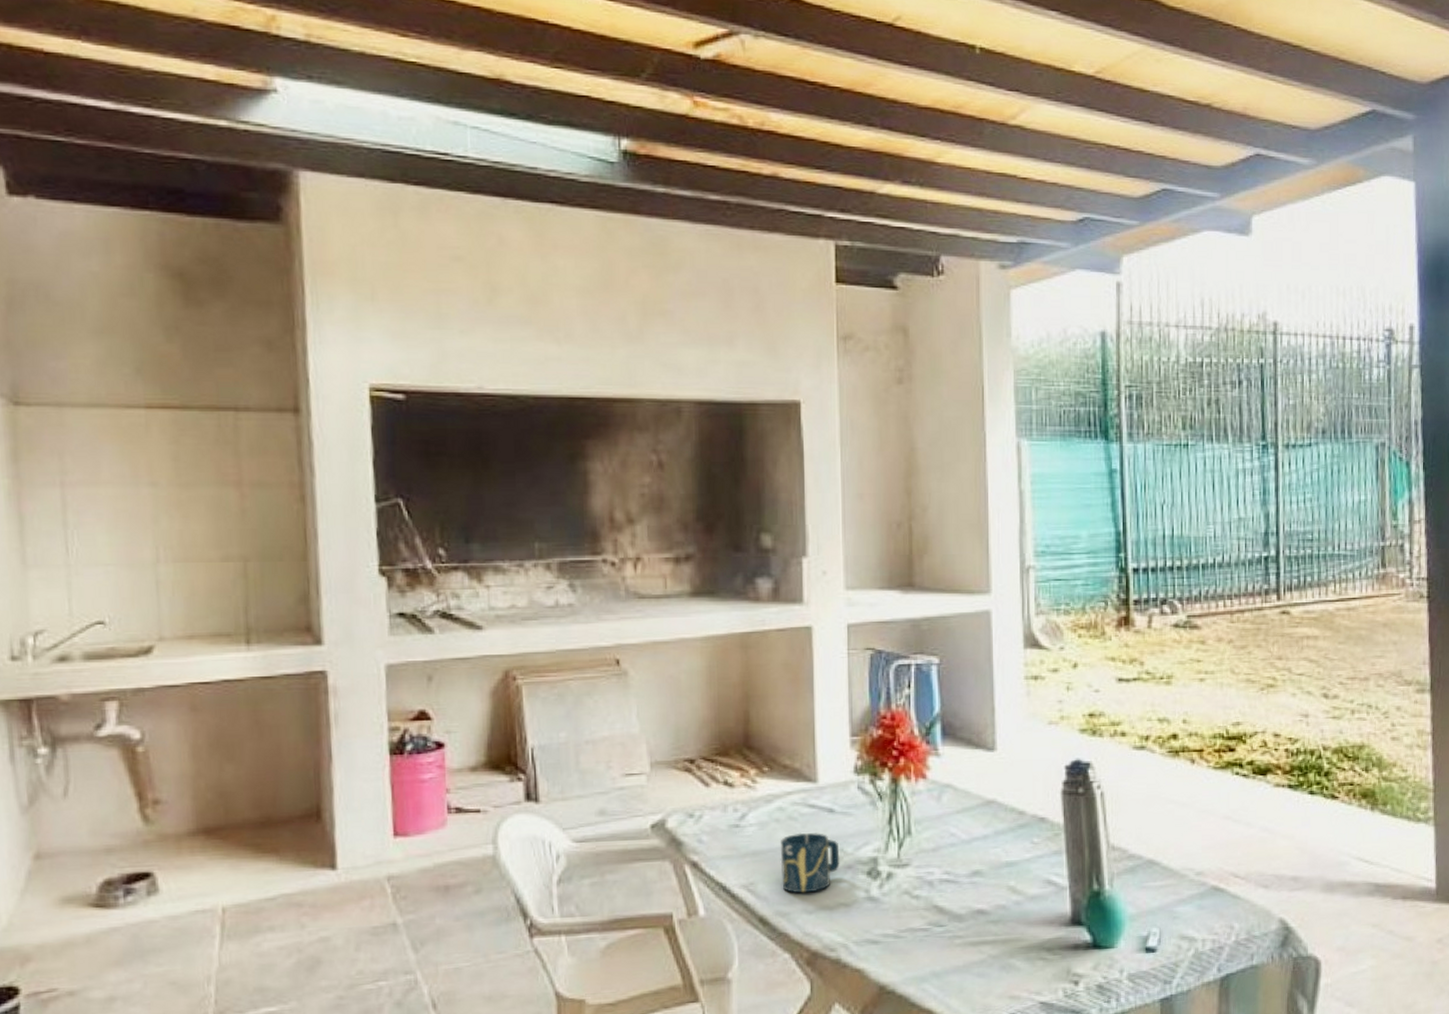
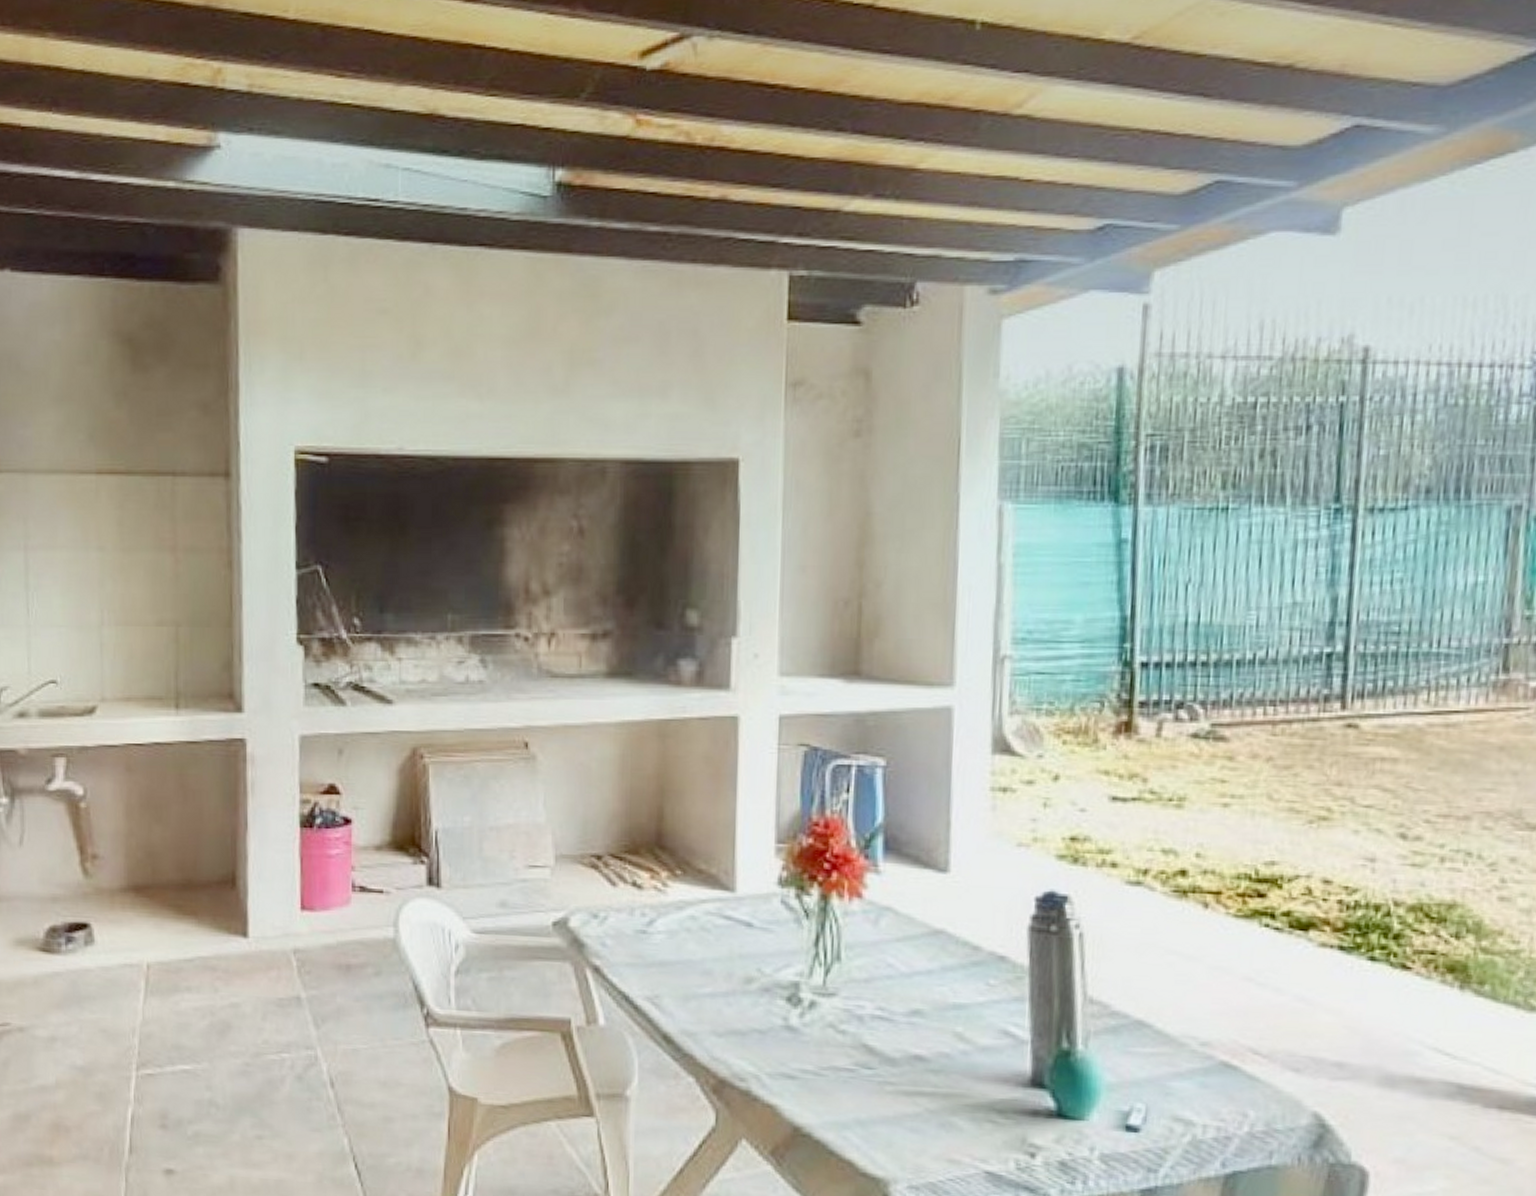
cup: present [780,832,840,893] -> none [689,946,757,1014]

